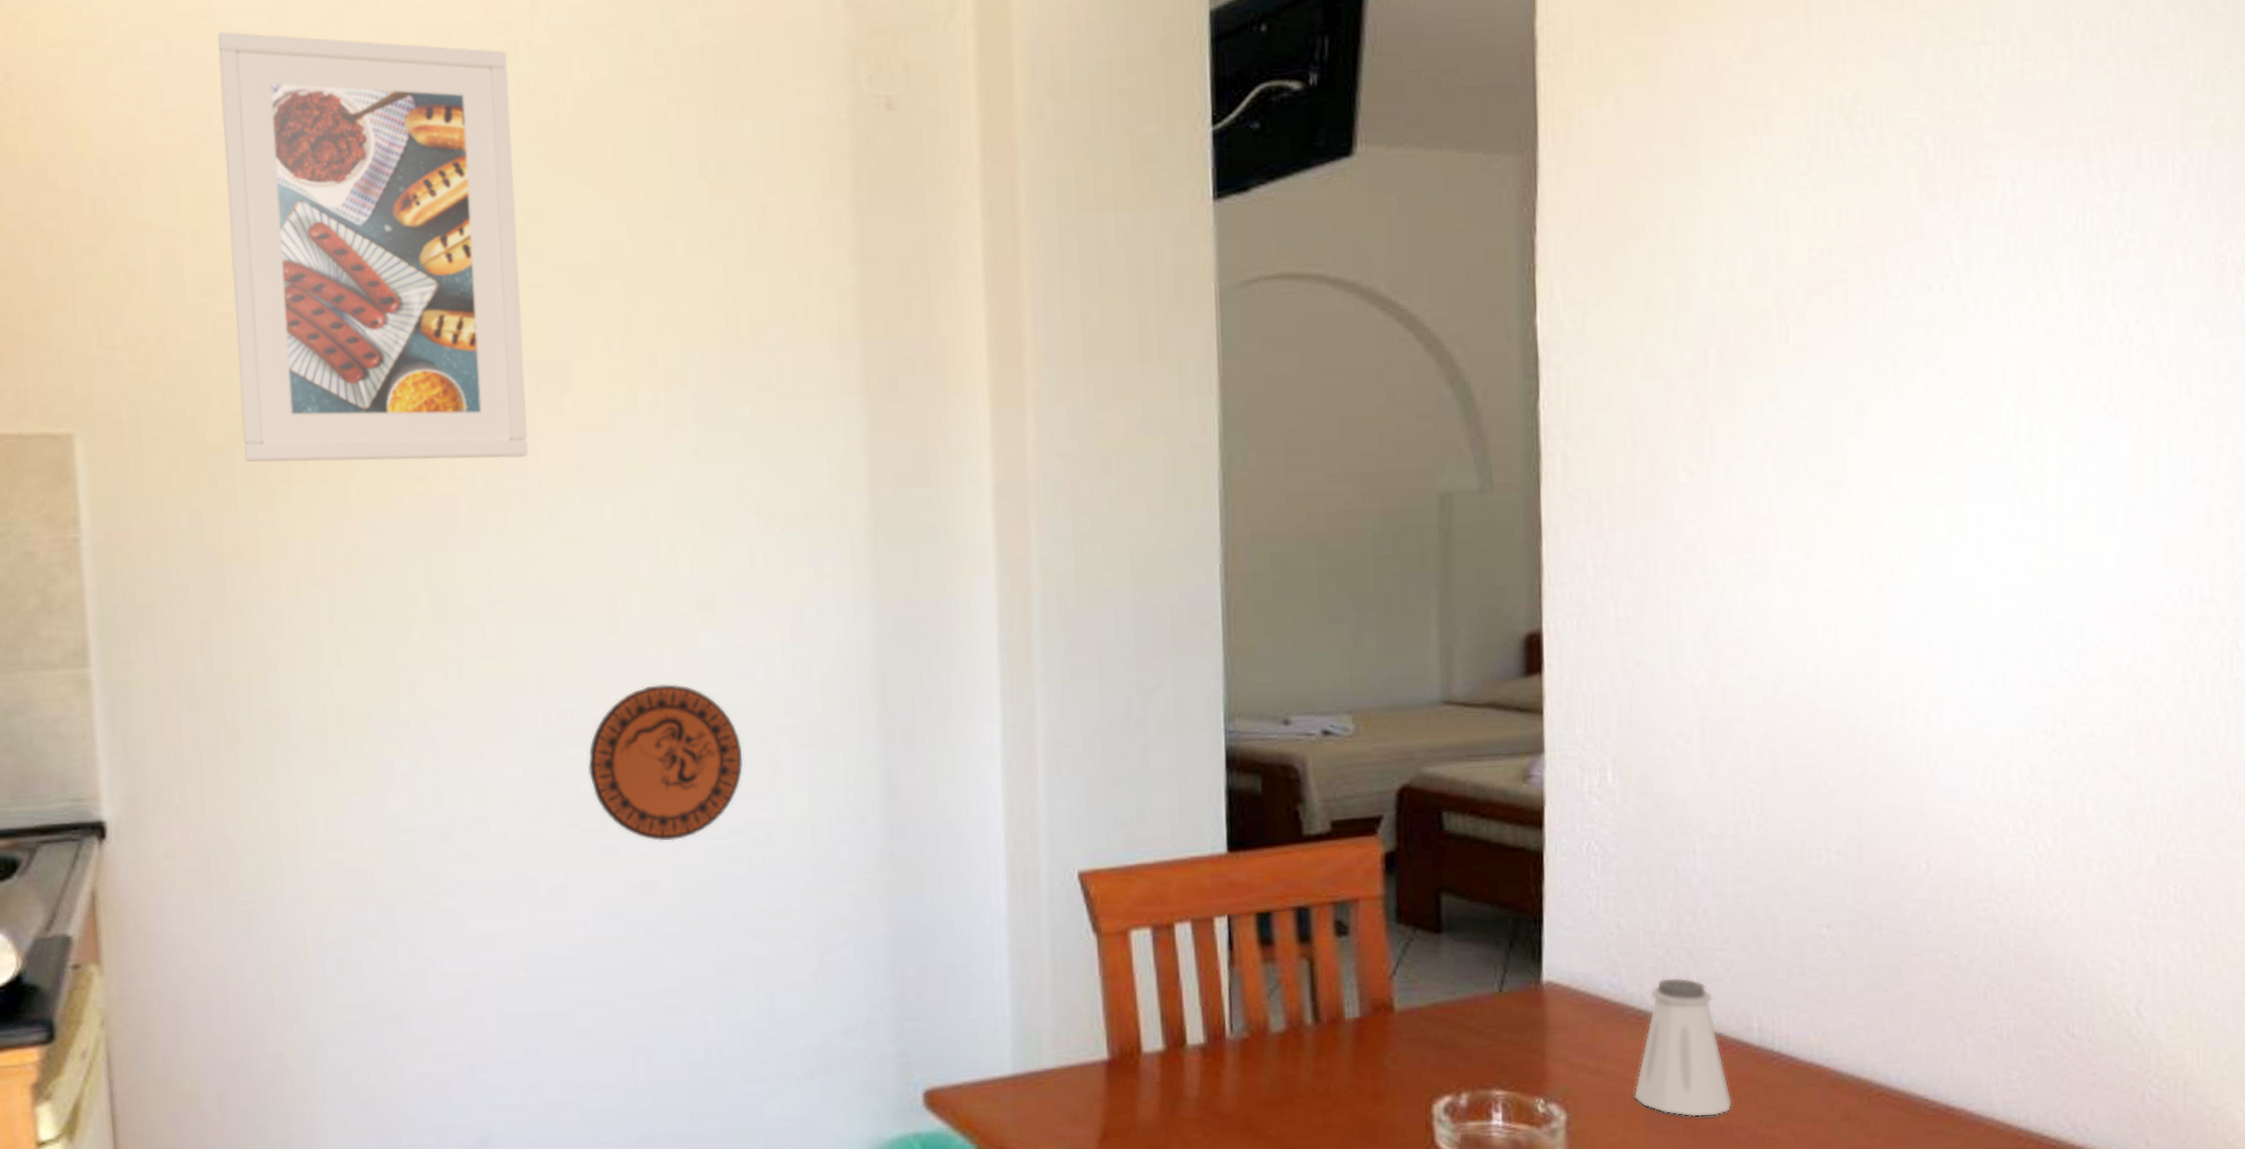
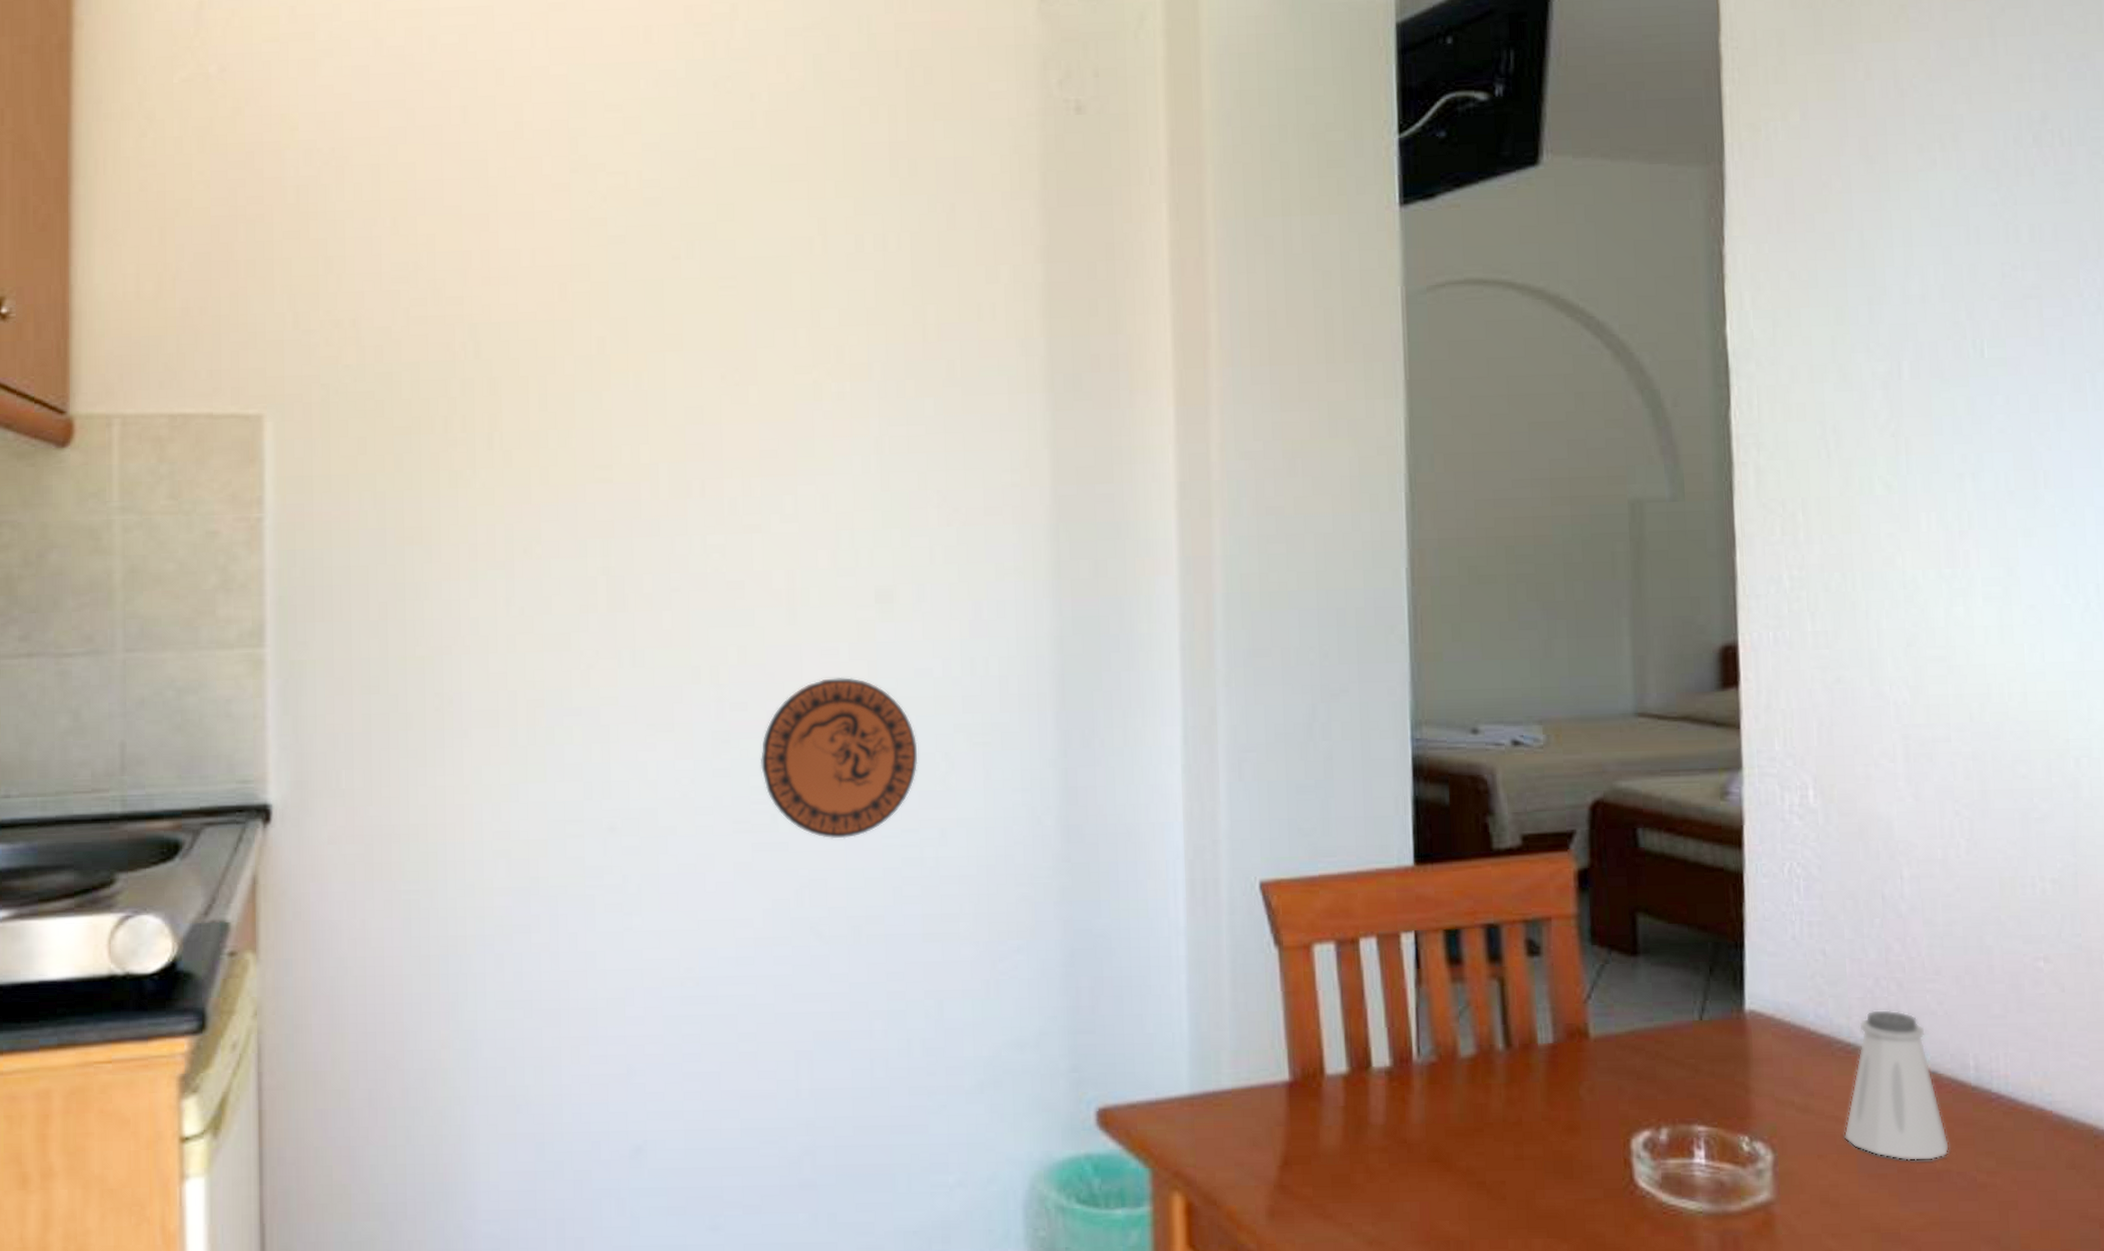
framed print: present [217,31,528,463] -> none [426,29,713,447]

